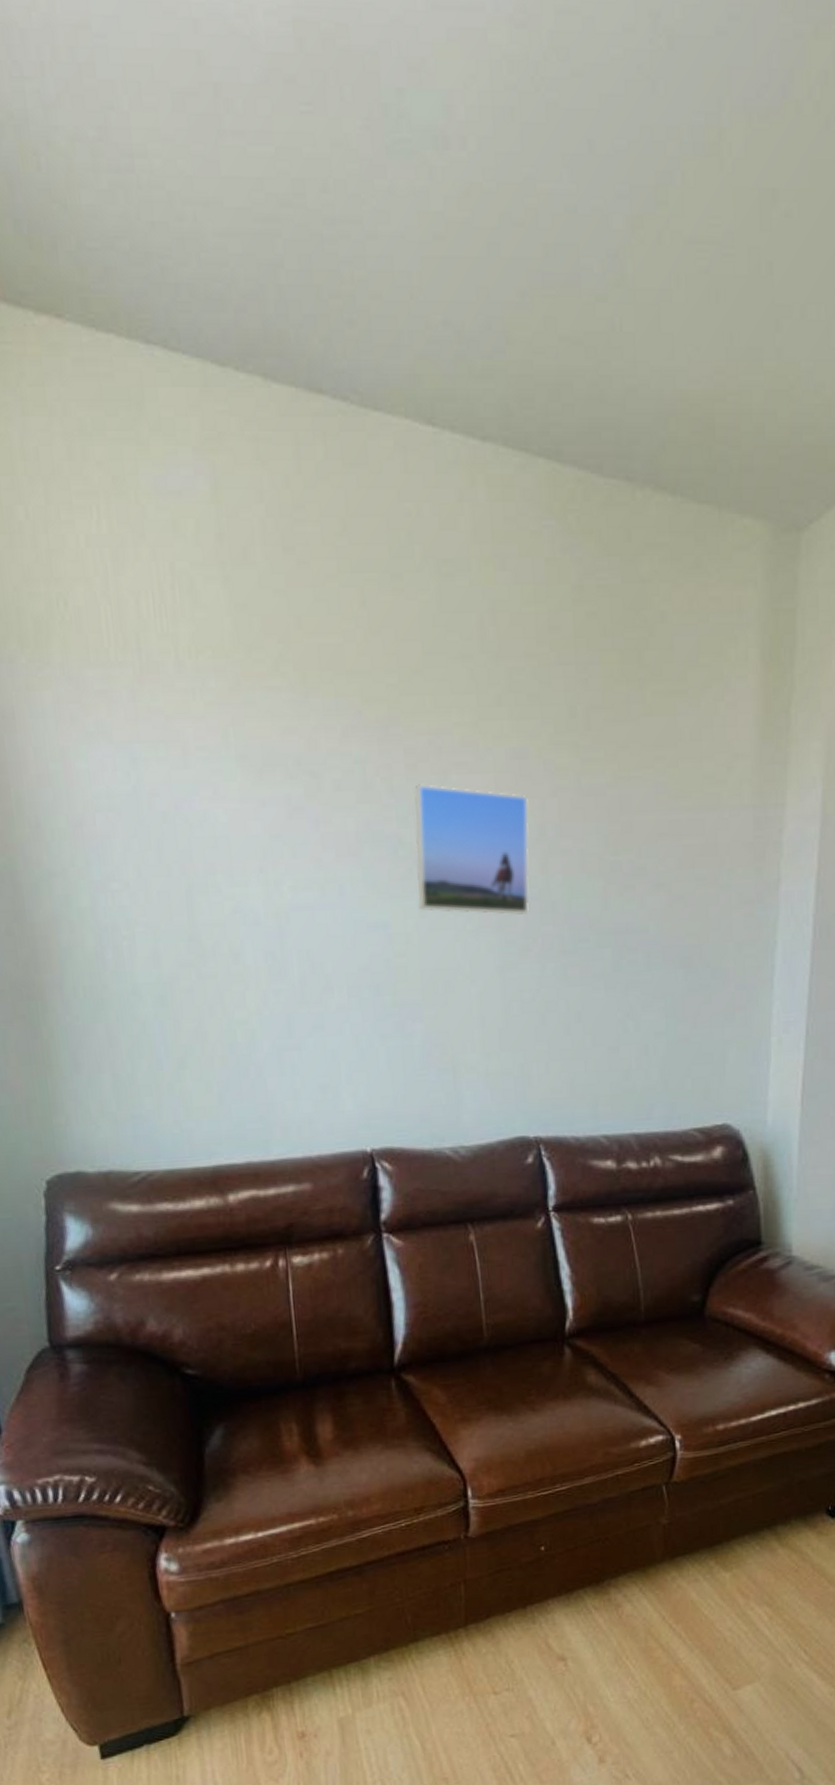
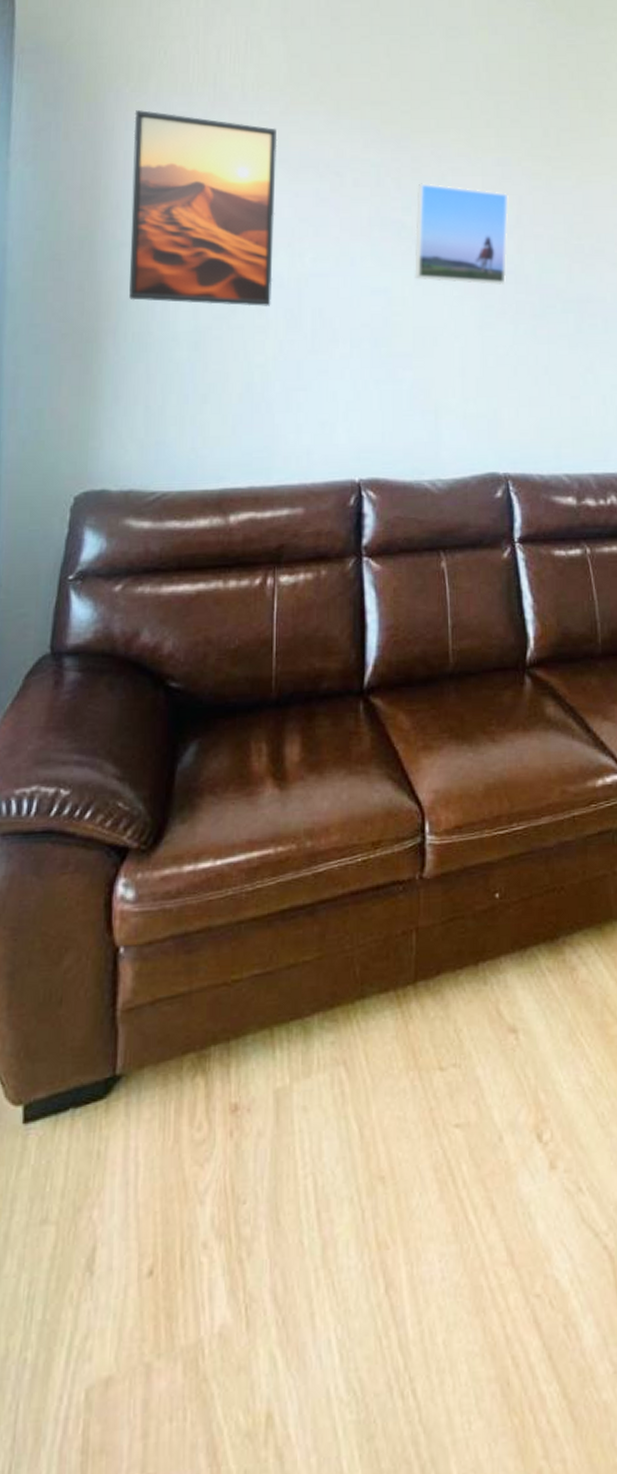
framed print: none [38,689,247,950] -> present [129,110,278,307]

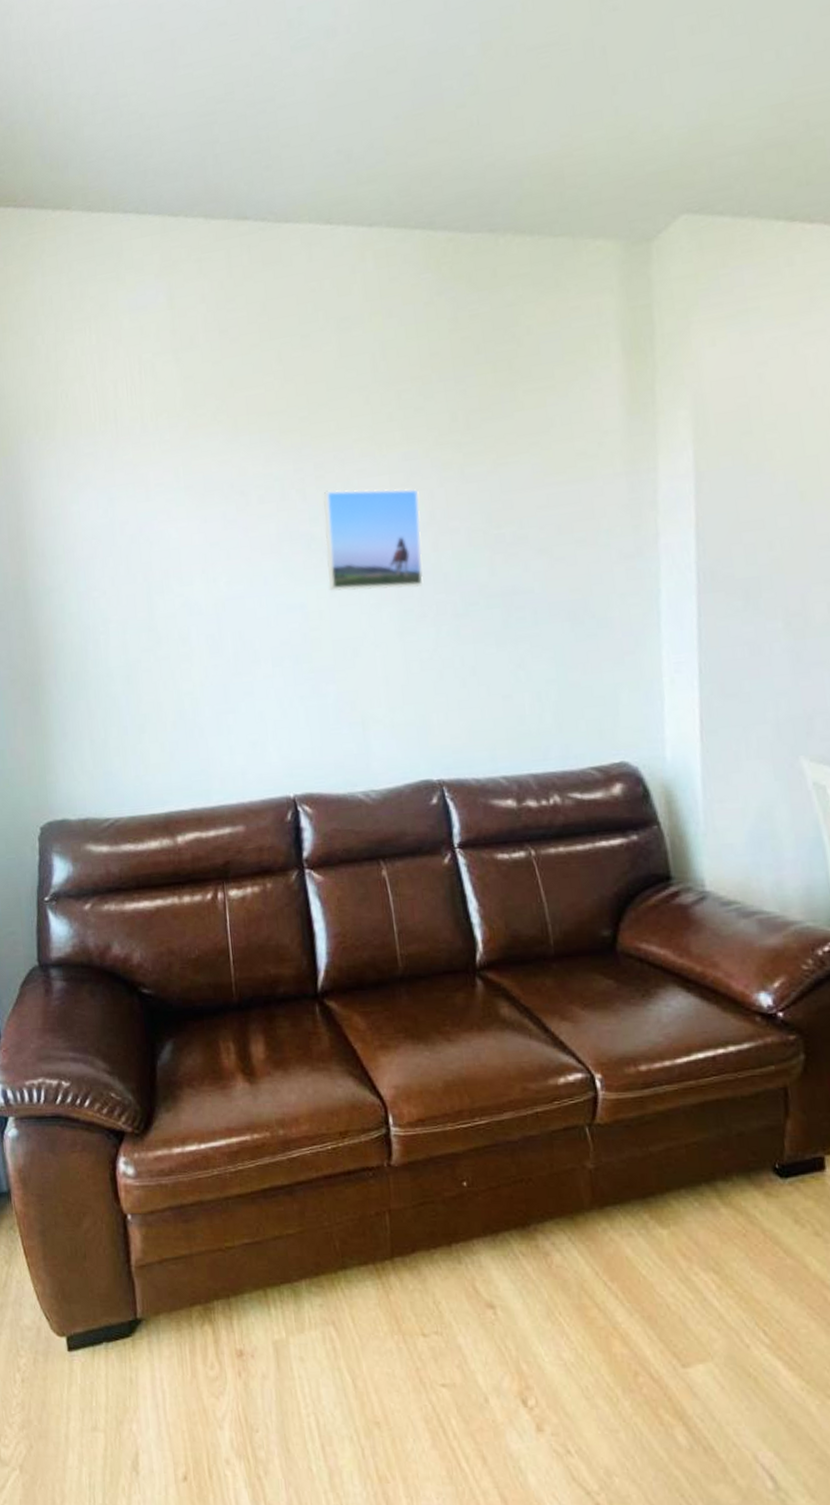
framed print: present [129,110,278,307] -> none [46,455,193,643]

